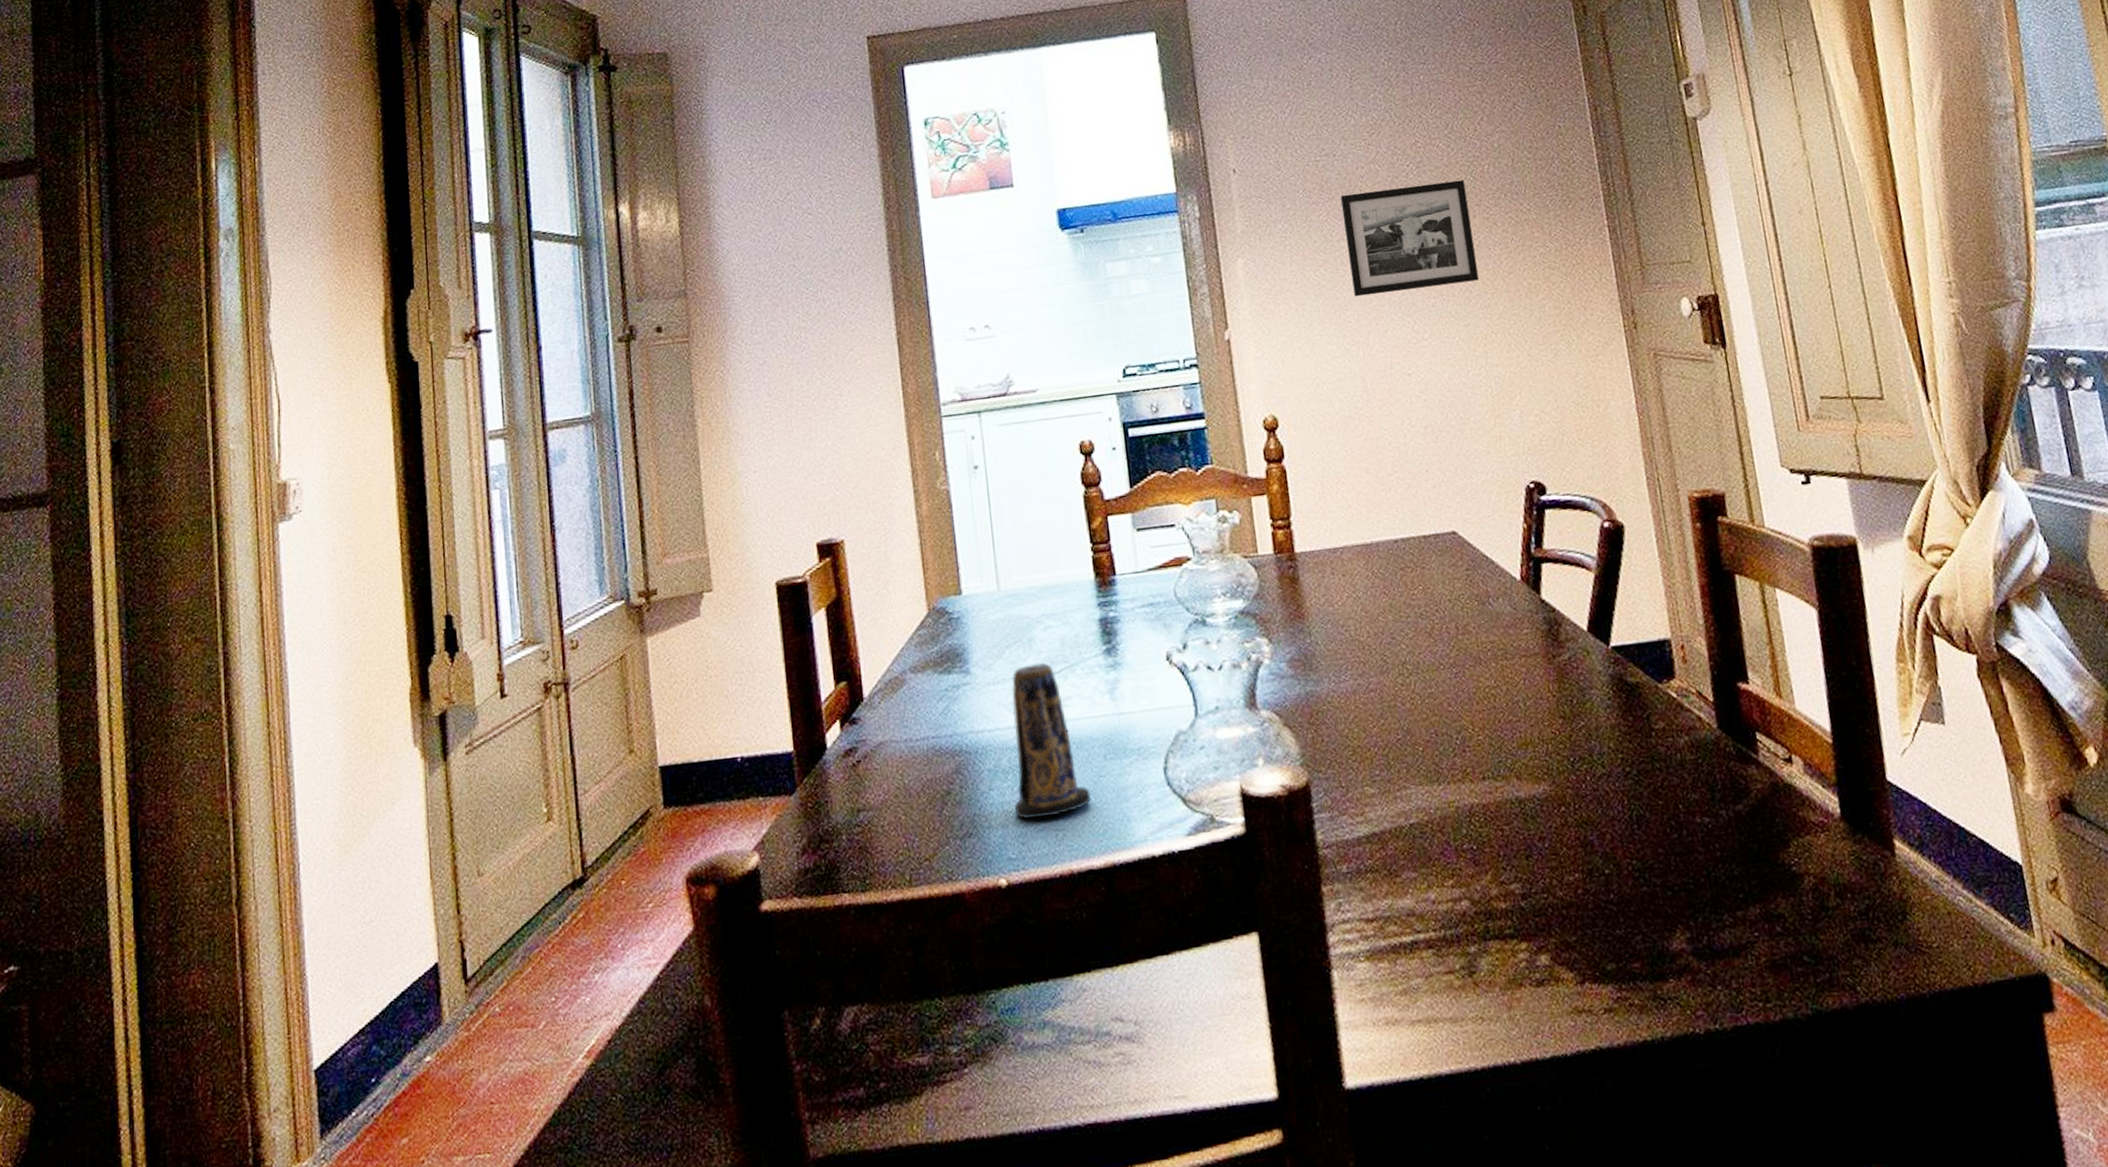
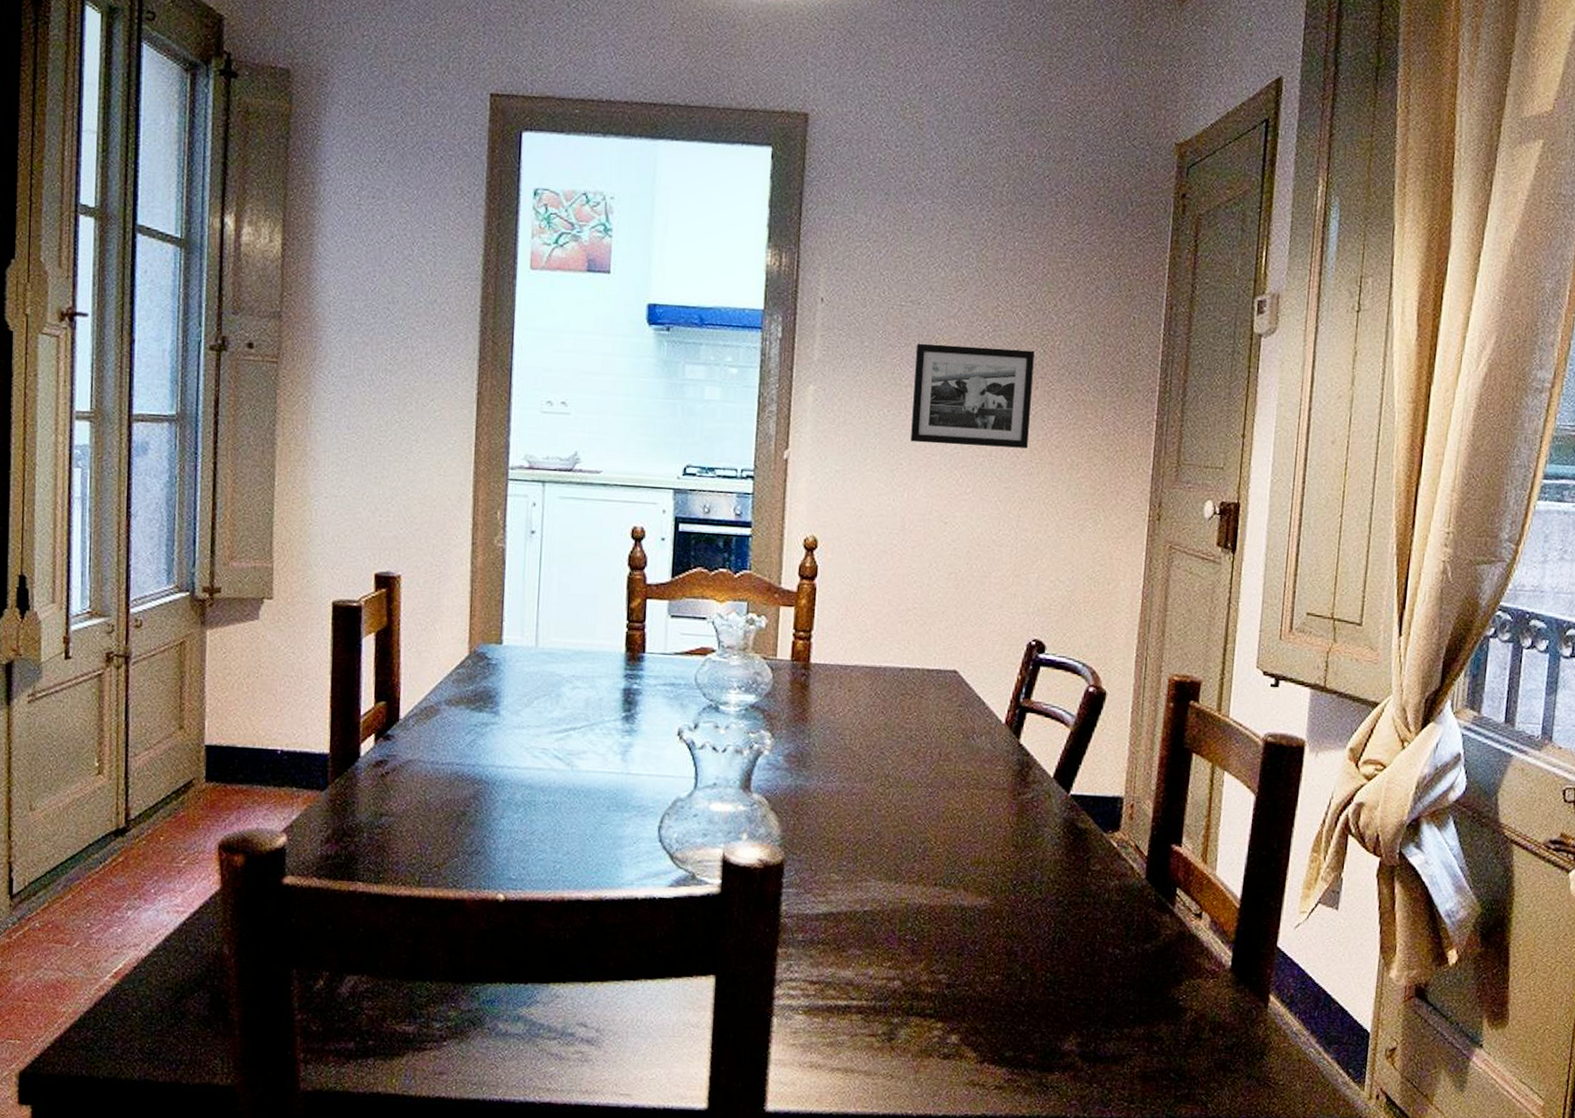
candle: present [1011,662,1091,820] -> none [520,717,590,851]

